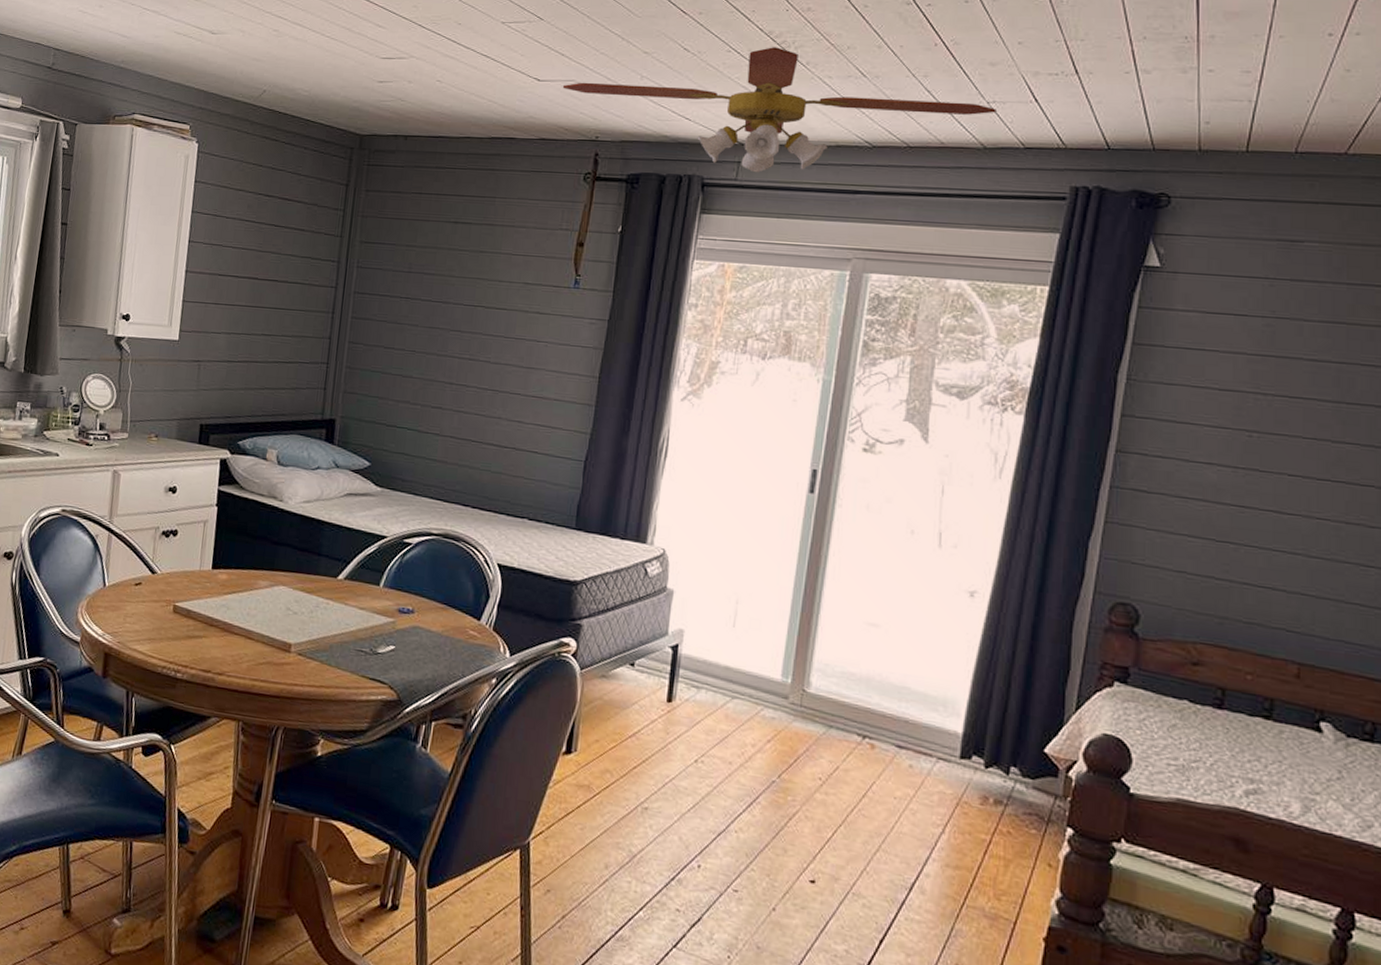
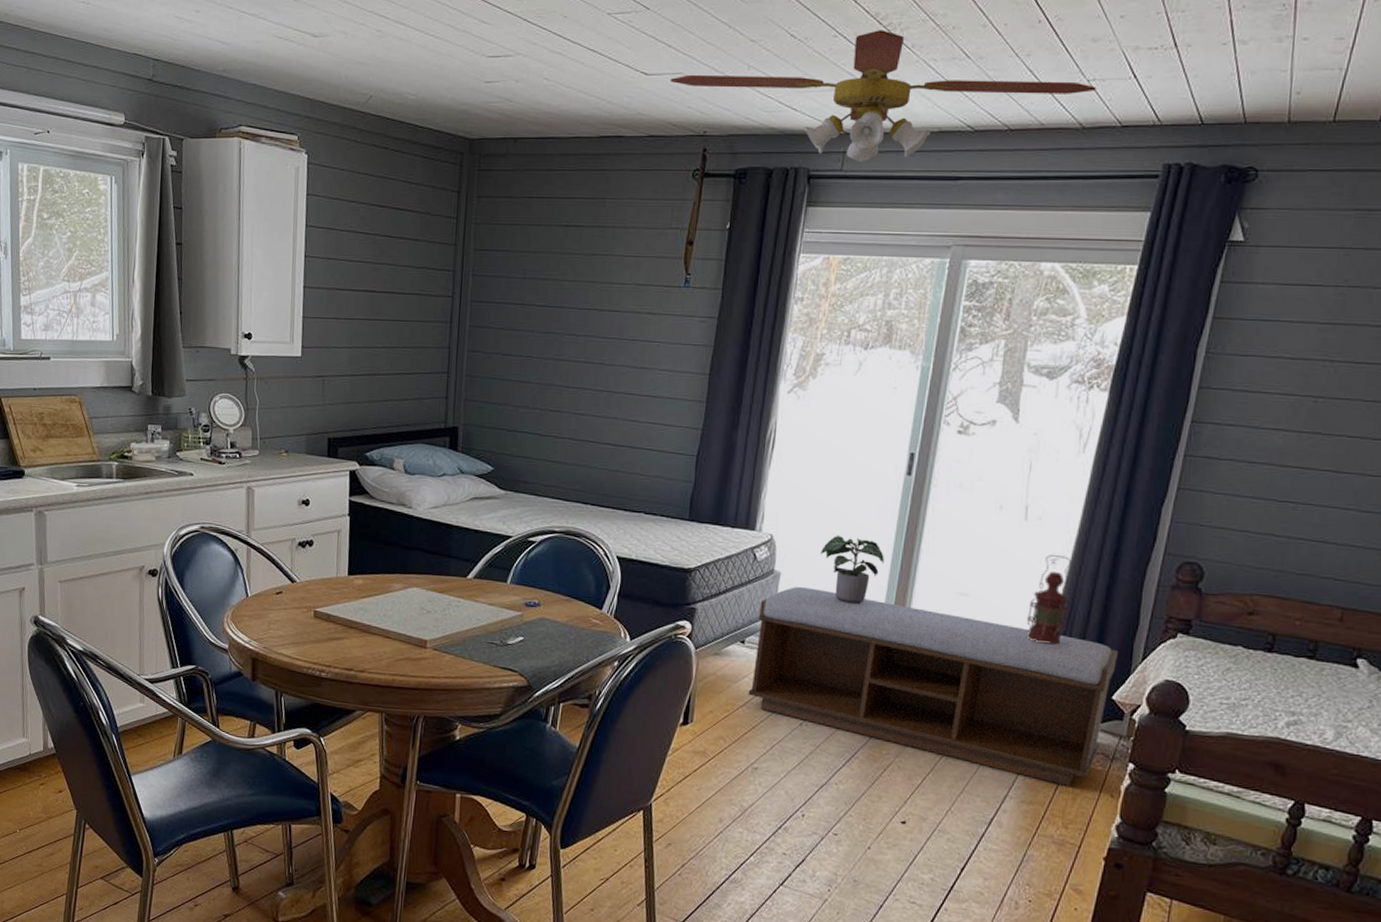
bench: none [637,607,1048,850] -> present [748,587,1118,786]
potted plant: none [717,553,786,630] -> present [821,534,884,605]
lantern: none [945,587,992,687] -> present [1026,555,1071,645]

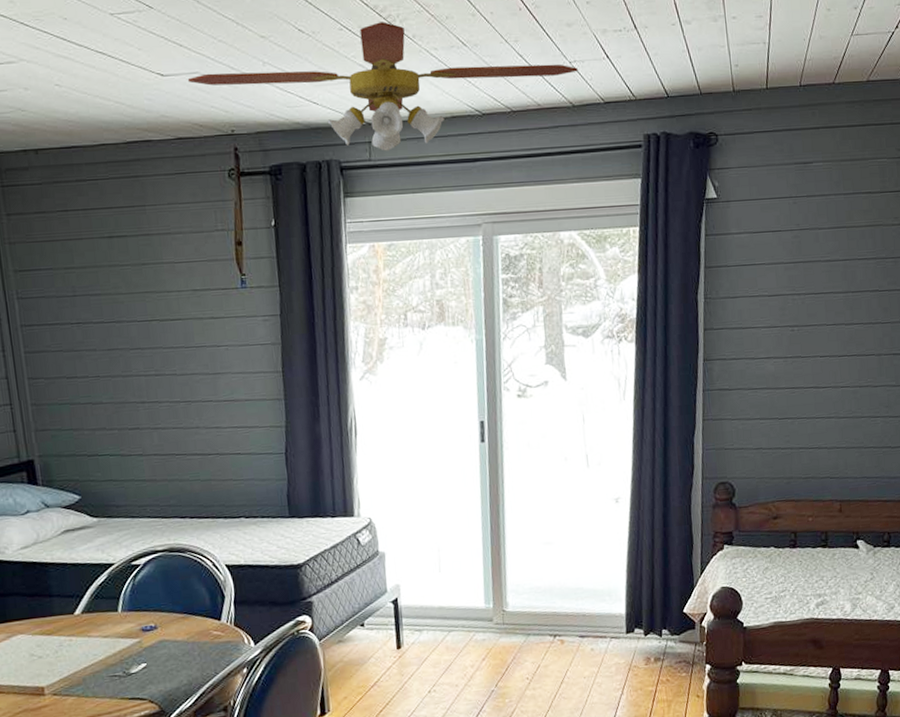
bench: present [748,587,1118,786] -> none [371,561,682,696]
potted plant: present [821,534,884,605] -> none [418,507,475,571]
lantern: present [1026,555,1071,645] -> none [604,494,637,575]

